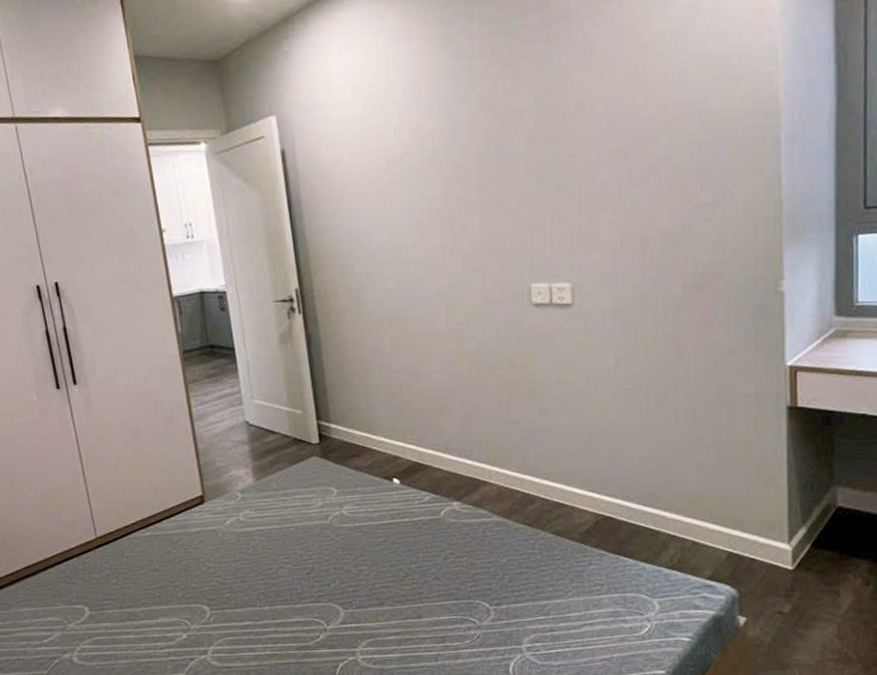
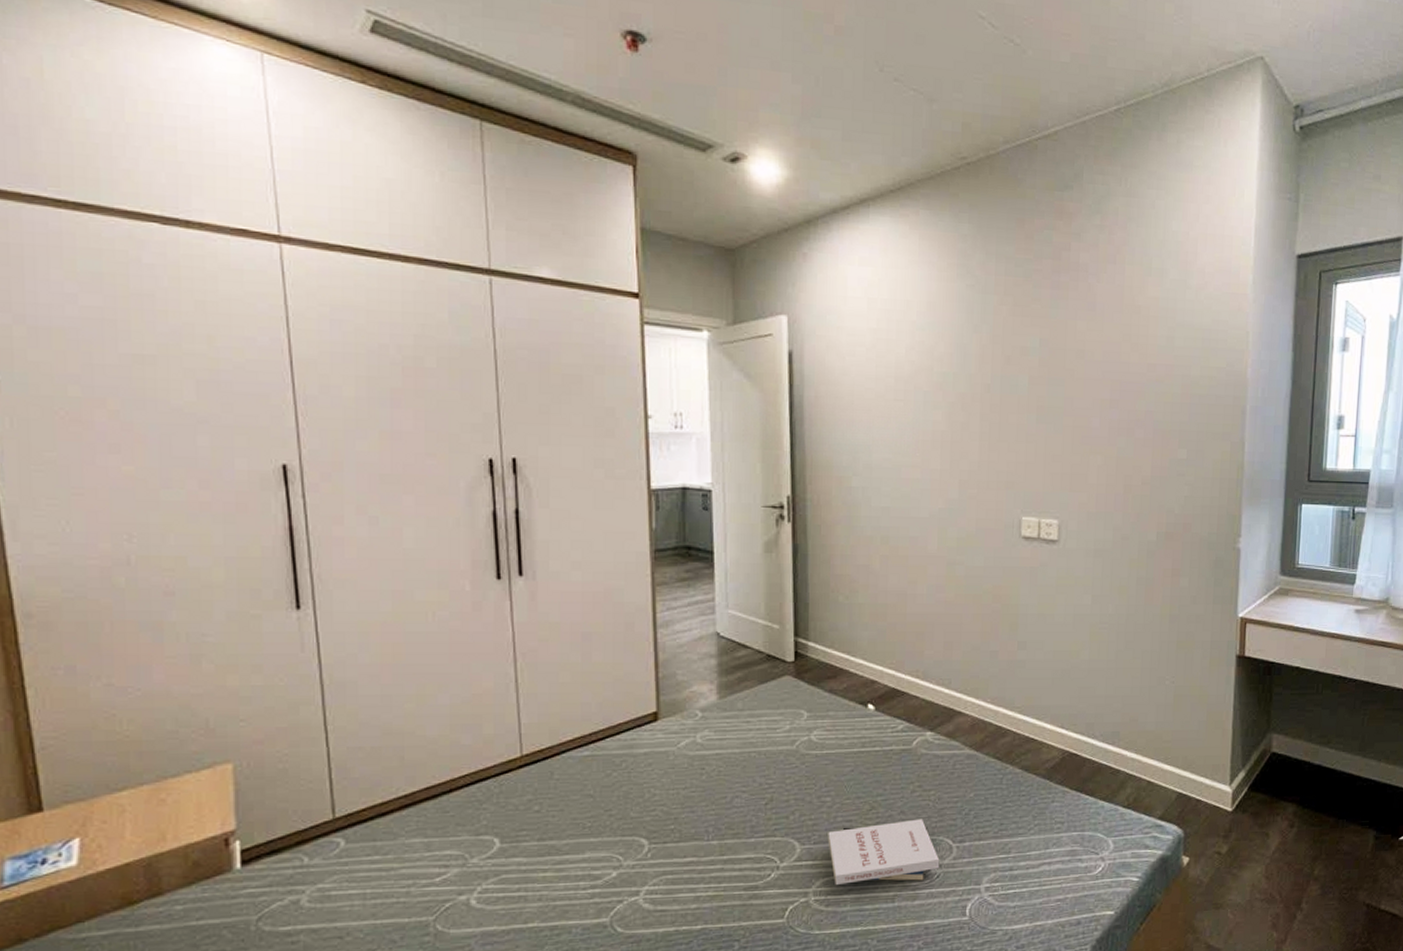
books: none [368,584,479,645] -> present [828,818,940,885]

